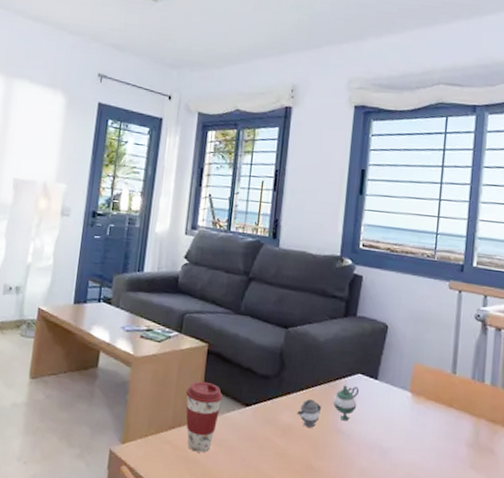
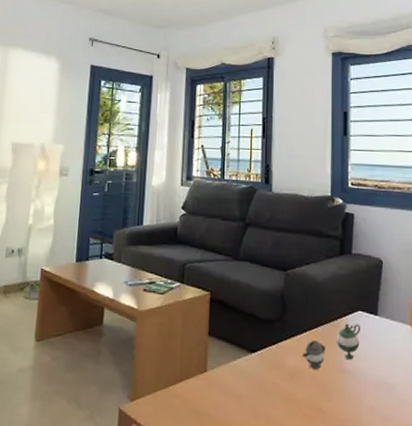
coffee cup: present [185,381,223,453] -> none [191,330,228,404]

